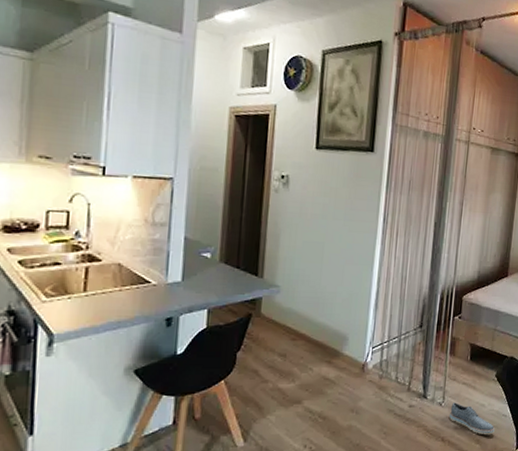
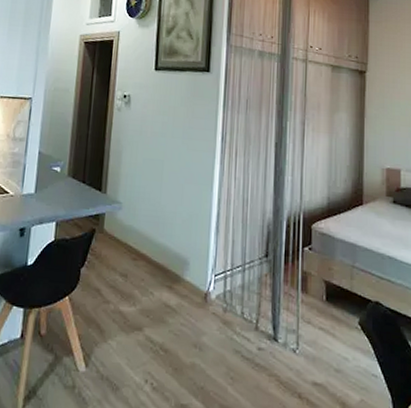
shoe: present [449,402,495,435] -> none [306,350,365,399]

